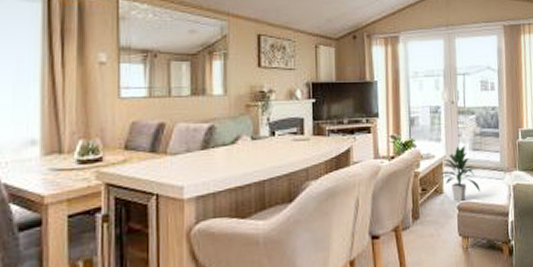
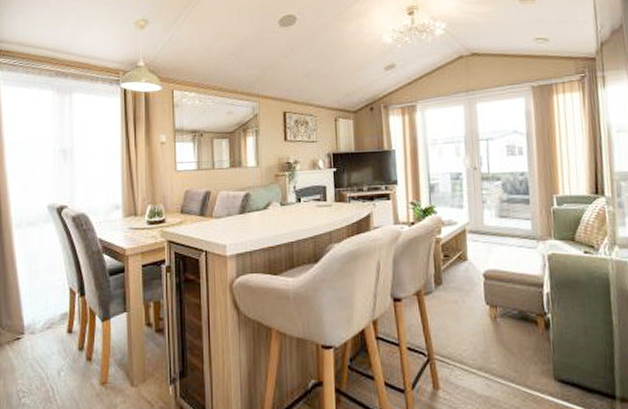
indoor plant: present [440,146,480,201] -> none [464,213,509,269]

